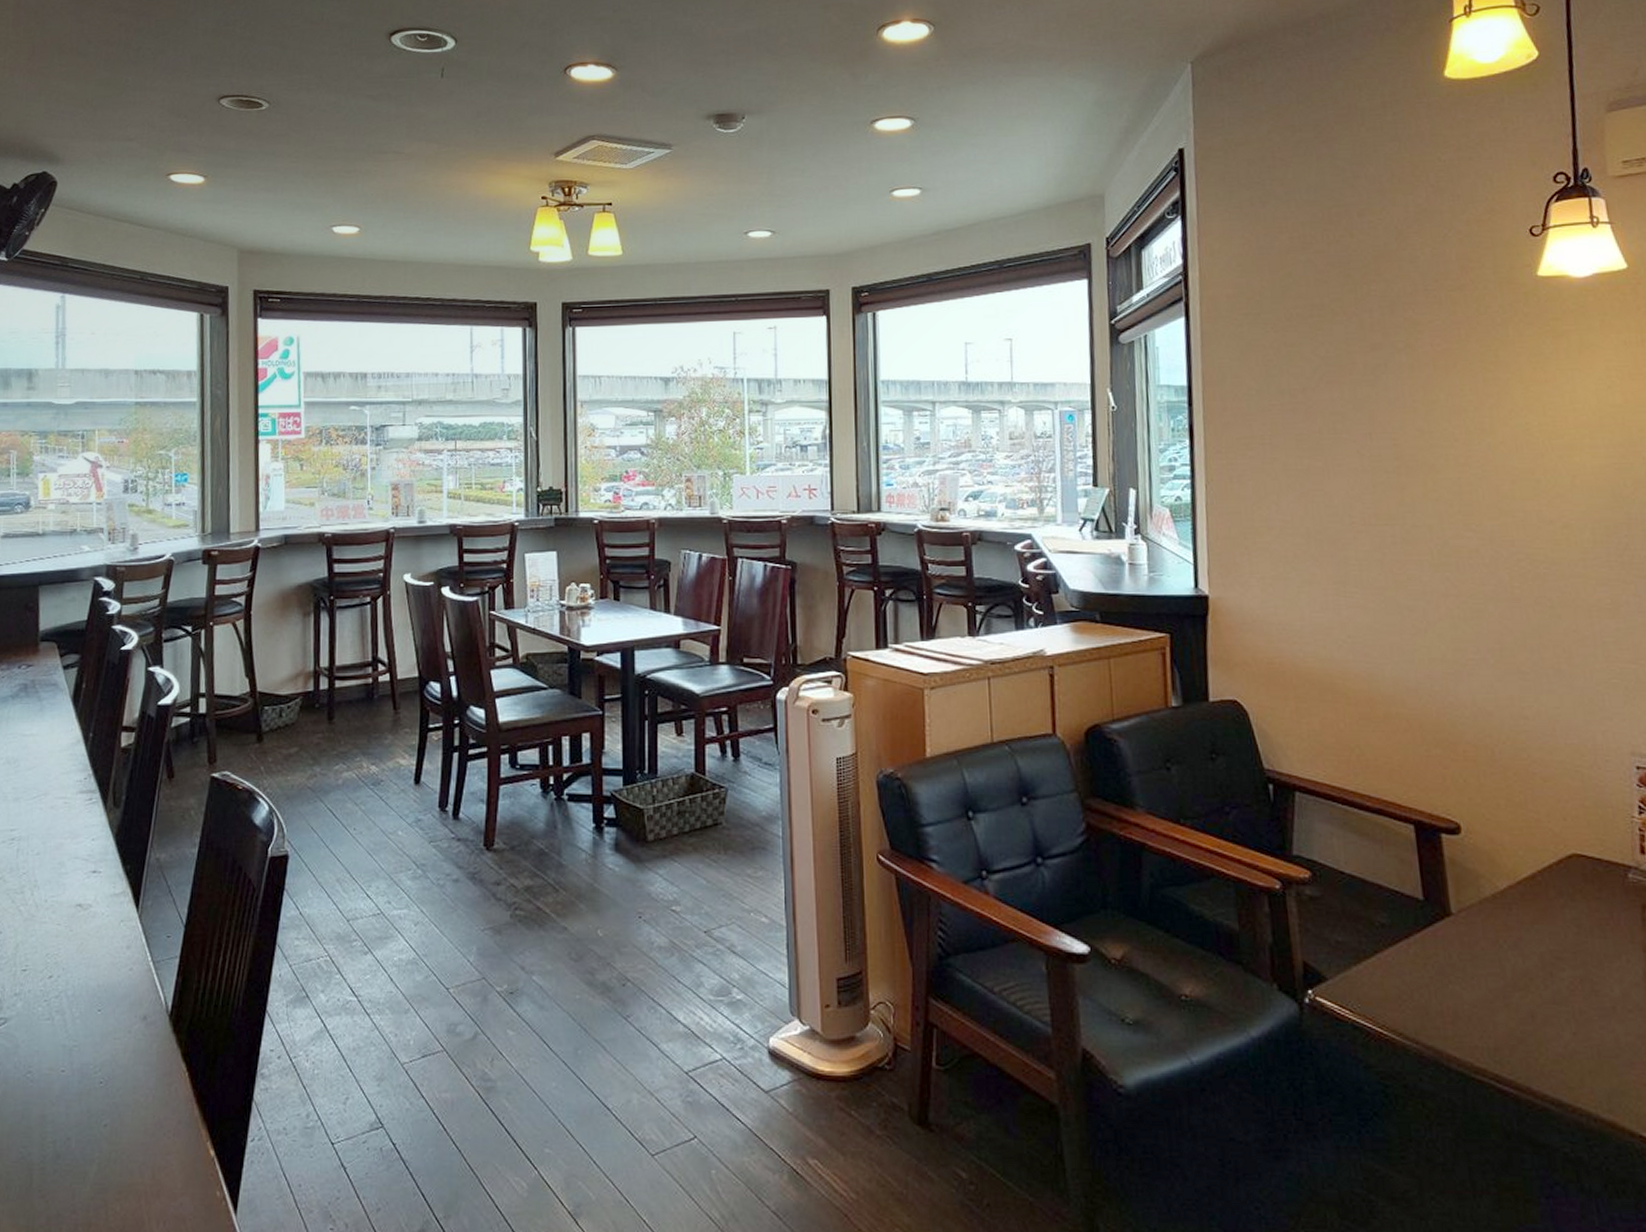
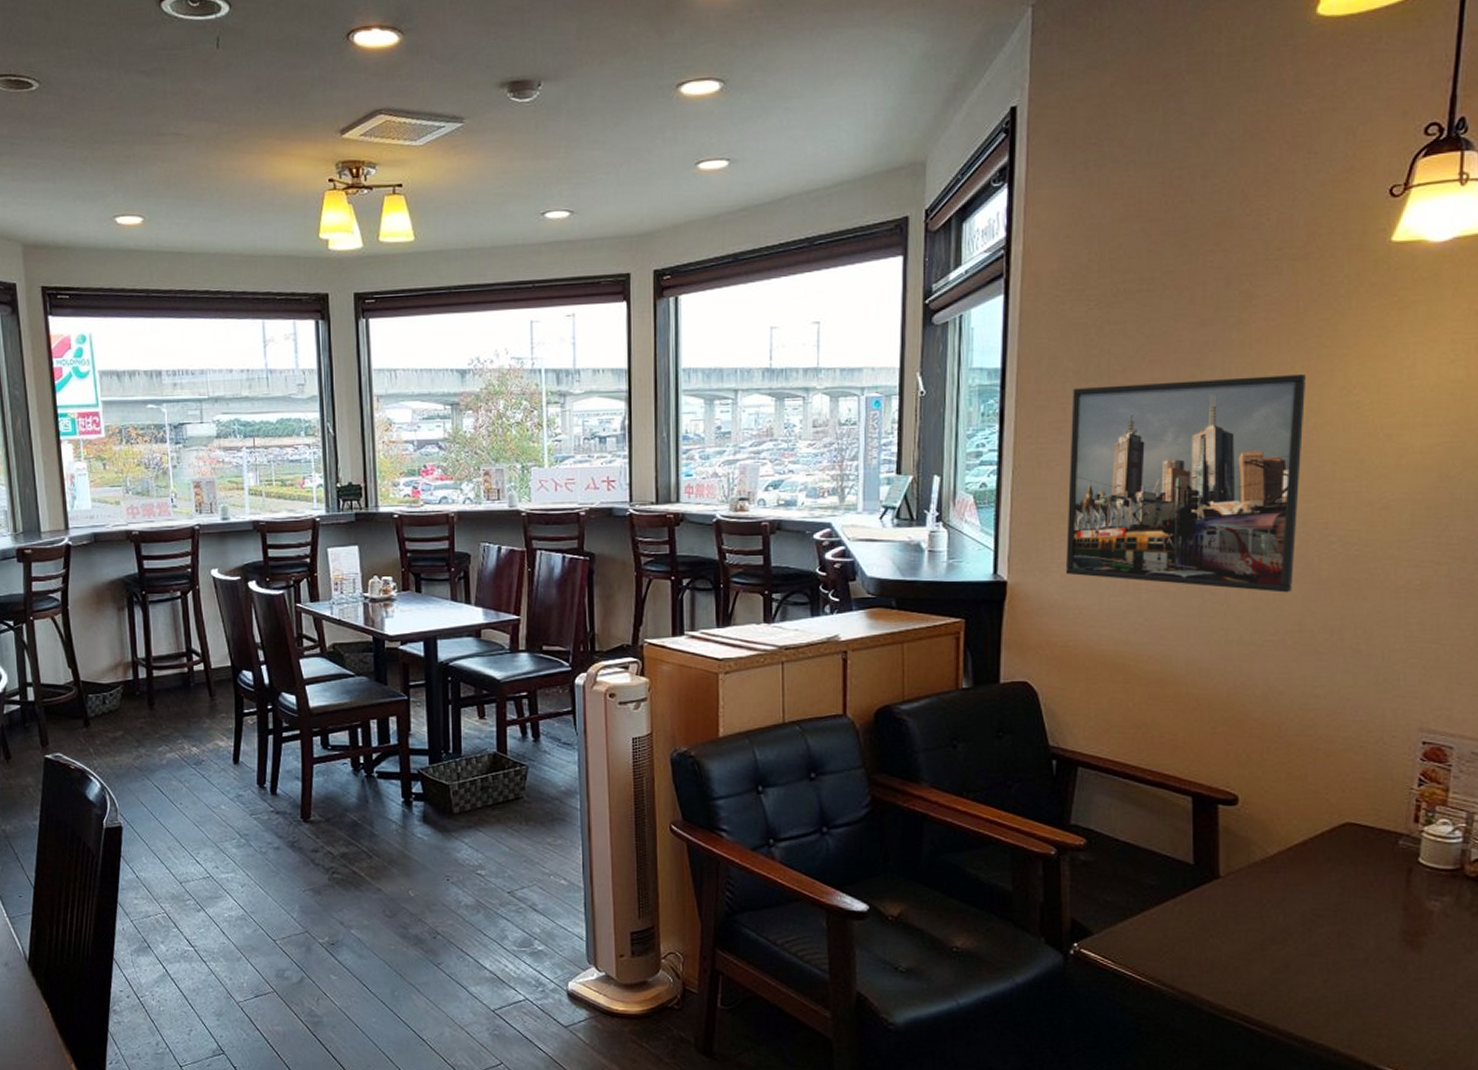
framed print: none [1257,397,1488,610] -> present [1065,375,1307,593]

